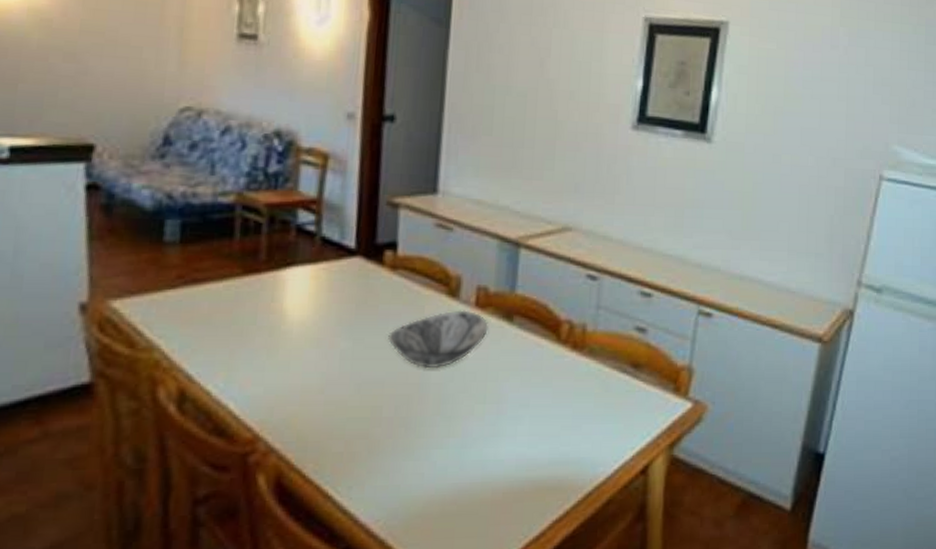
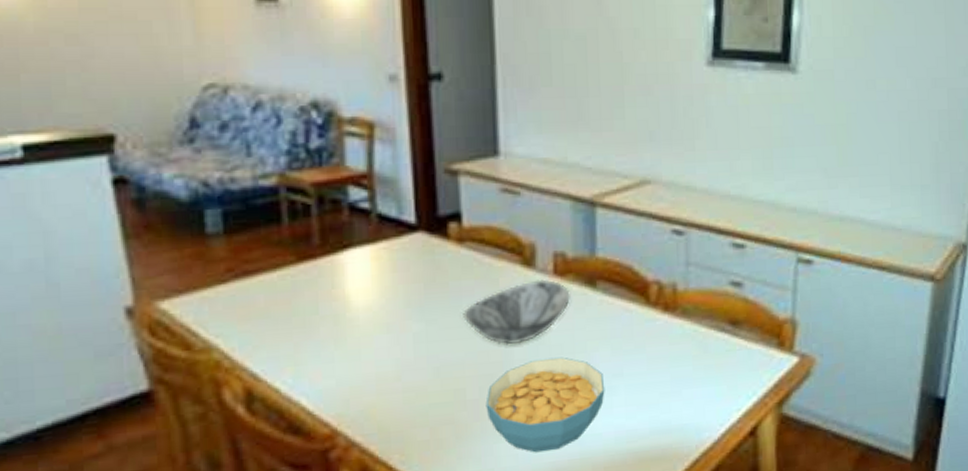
cereal bowl: none [399,384,512,473] -> present [485,357,605,453]

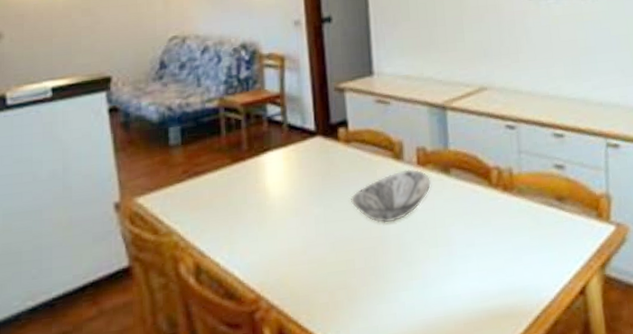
cereal bowl: present [485,357,605,453] -> none [370,231,461,312]

